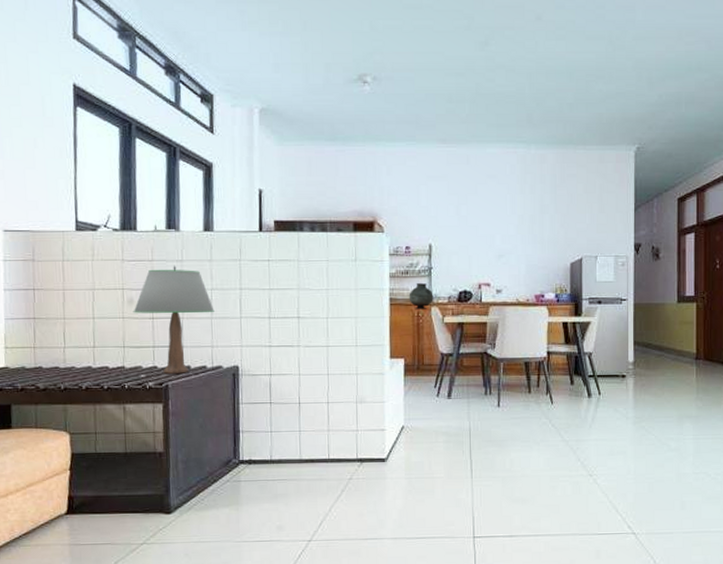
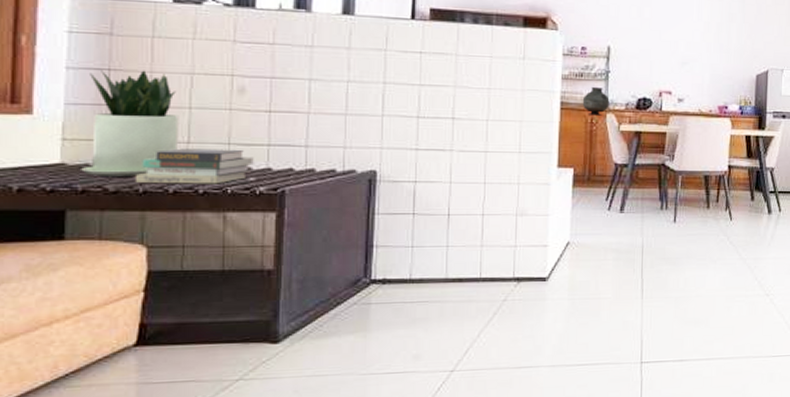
planter: none [19,288,88,377] -> present [81,70,179,176]
books: none [57,351,143,382] -> present [134,148,254,184]
table lamp: present [133,265,214,374] -> none [244,51,350,177]

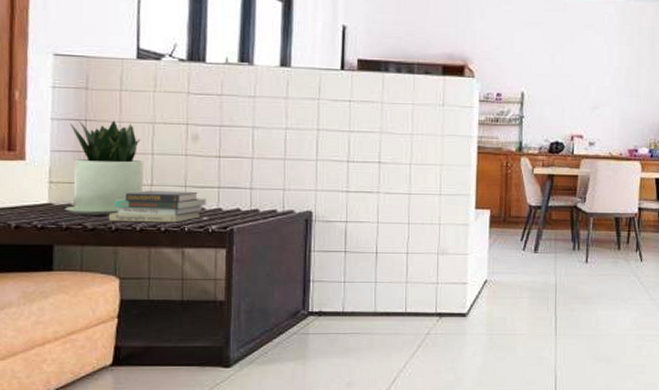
vase: present [582,86,610,116] -> none [498,131,524,159]

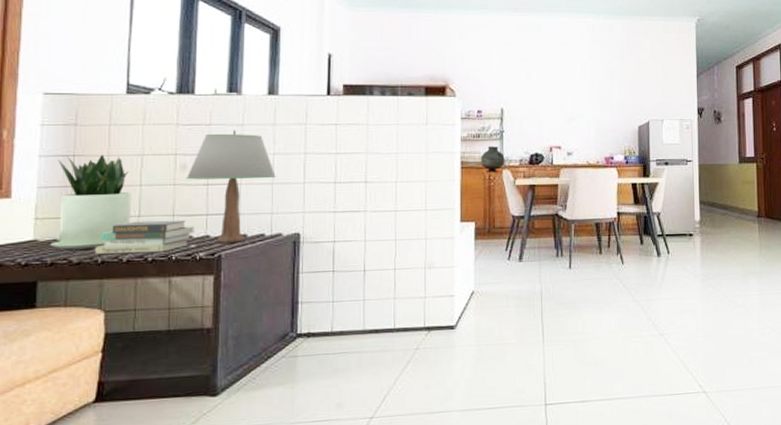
table lamp: none [197,101,288,217] -> present [186,129,276,243]
vase: none [498,131,524,159] -> present [480,145,505,172]

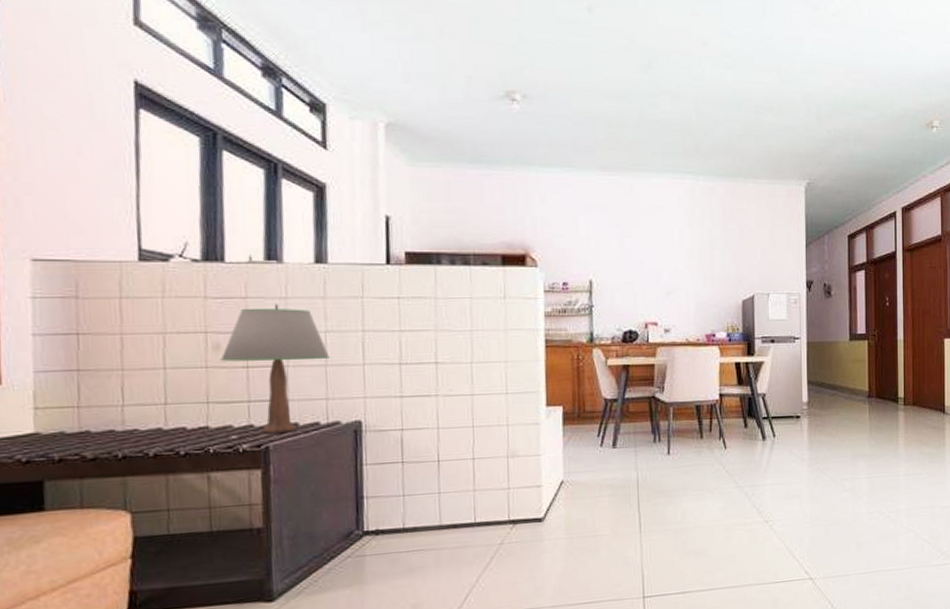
planter: present [50,154,132,250] -> none [56,332,156,444]
books: present [94,220,194,255] -> none [112,407,235,448]
vase: present [480,145,505,172] -> none [567,322,595,352]

